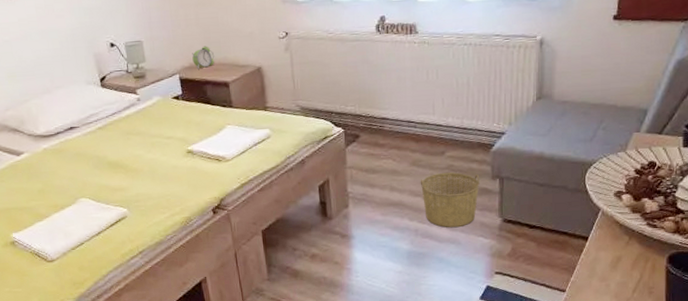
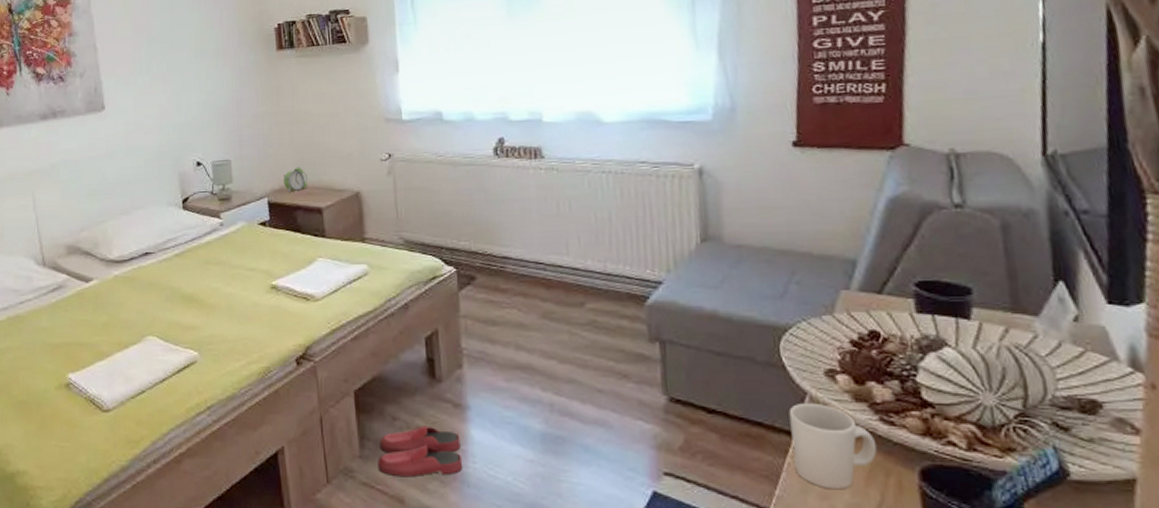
slippers: none [282,253,349,292] -> present [377,425,463,478]
basket: present [420,172,480,228] -> none [553,329,634,405]
mug: none [586,215,643,274] -> present [788,402,878,490]

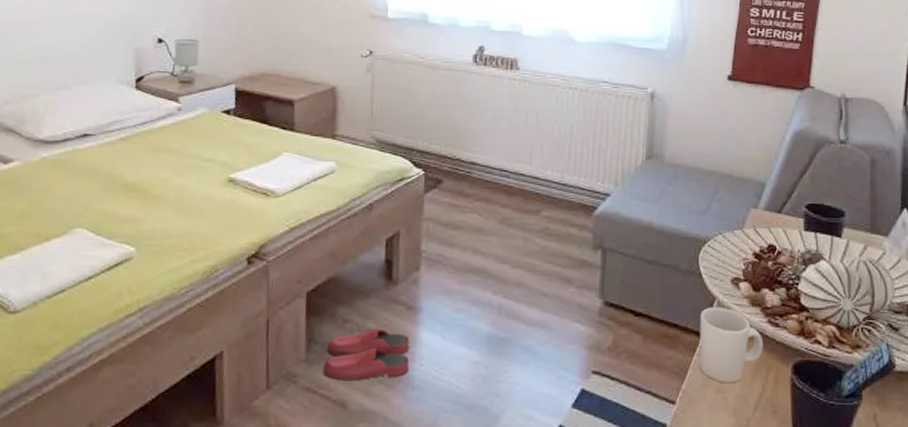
alarm clock: present [283,167,308,194] -> none [255,55,283,83]

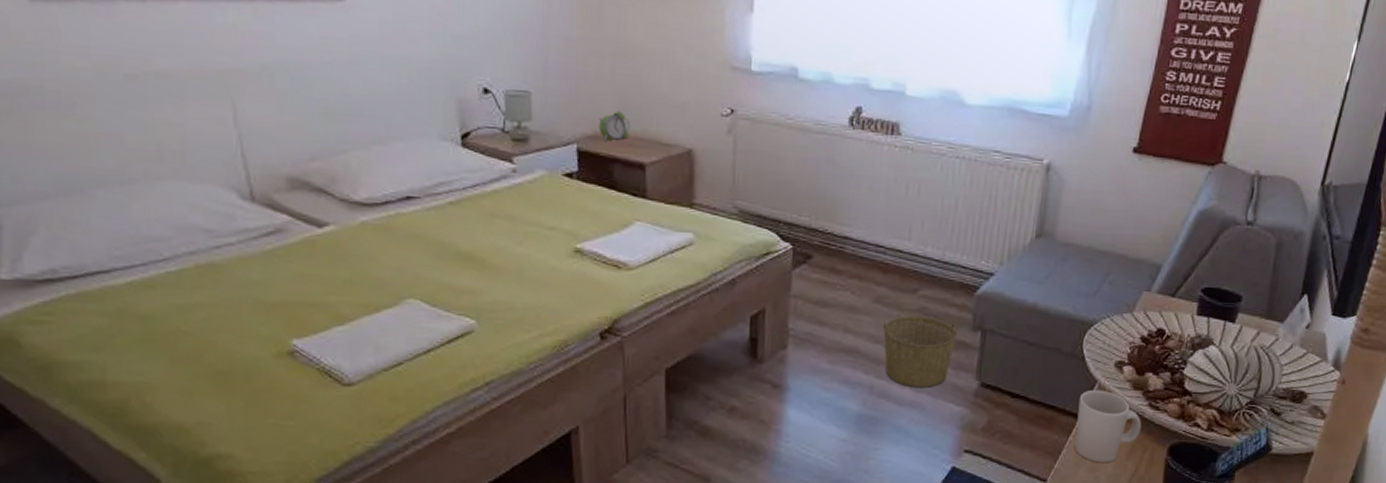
alarm clock: none [255,55,283,83] -> present [599,111,631,143]
slippers: present [323,328,410,381] -> none [685,406,776,457]
basket: none [509,235,579,308] -> present [882,315,958,389]

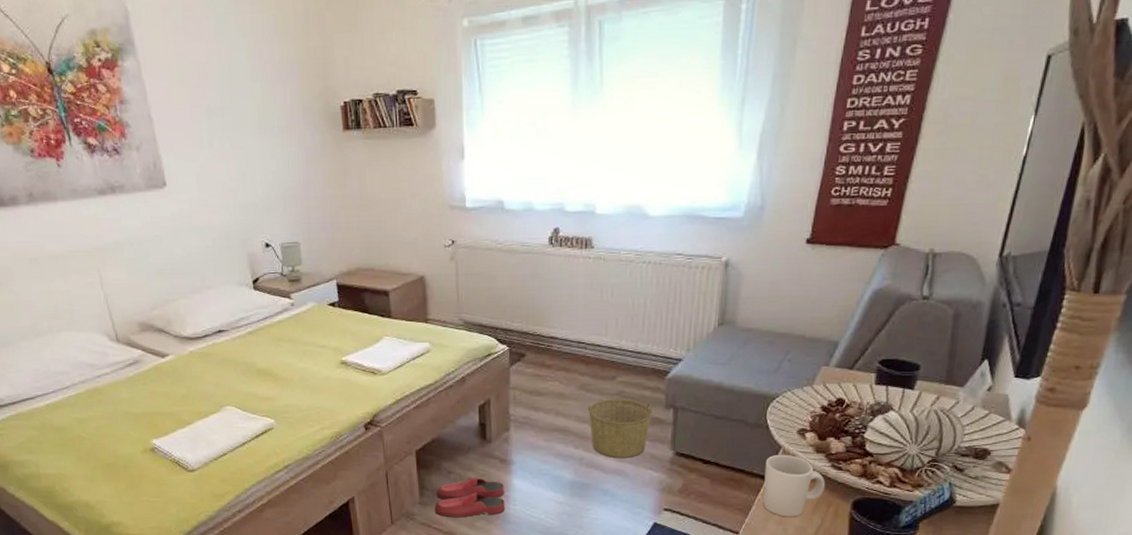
alarm clock: present [599,111,631,143] -> none [351,251,375,277]
slippers: none [685,406,776,457] -> present [434,477,506,518]

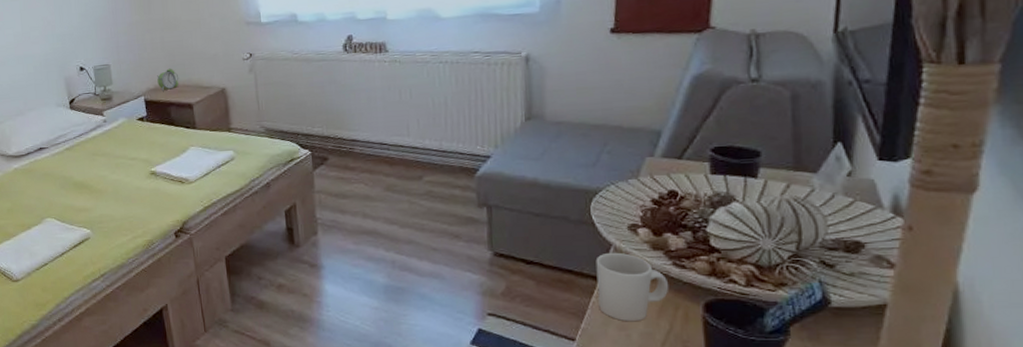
alarm clock: none [351,251,375,277] -> present [157,68,179,92]
slippers: present [434,477,506,518] -> none [246,283,319,325]
basket: present [587,398,652,459] -> none [395,198,464,261]

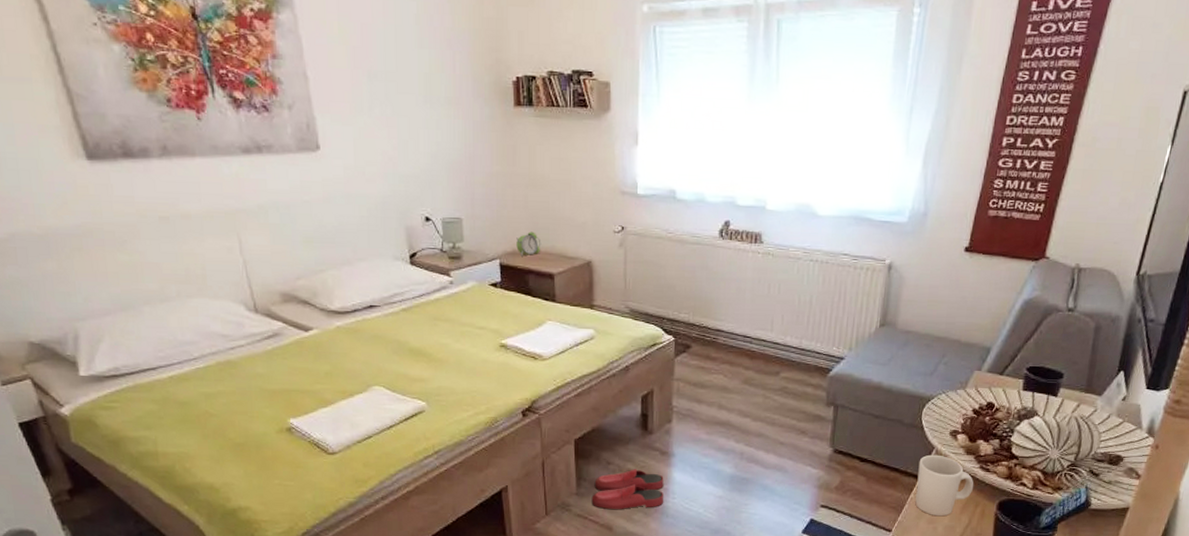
slippers: none [246,283,319,325] -> present [591,469,664,510]

